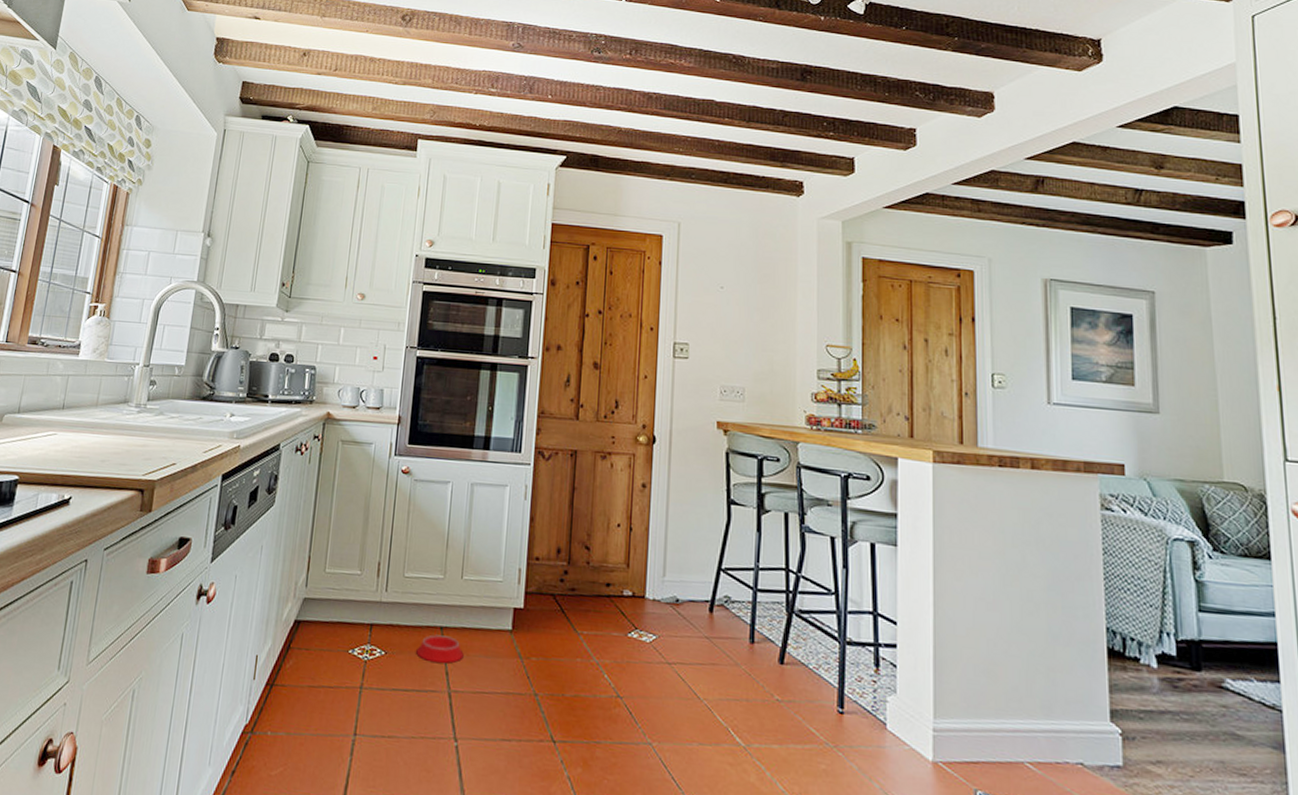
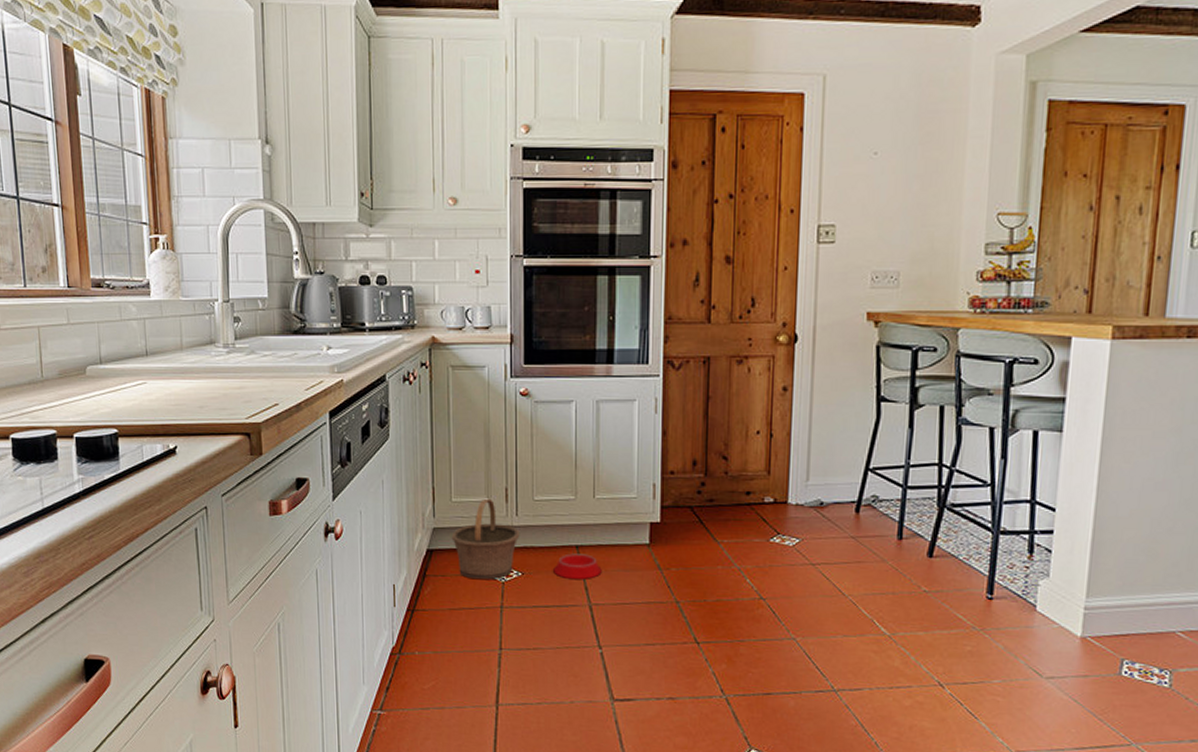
basket: none [320,571,388,657] -> present [451,498,520,580]

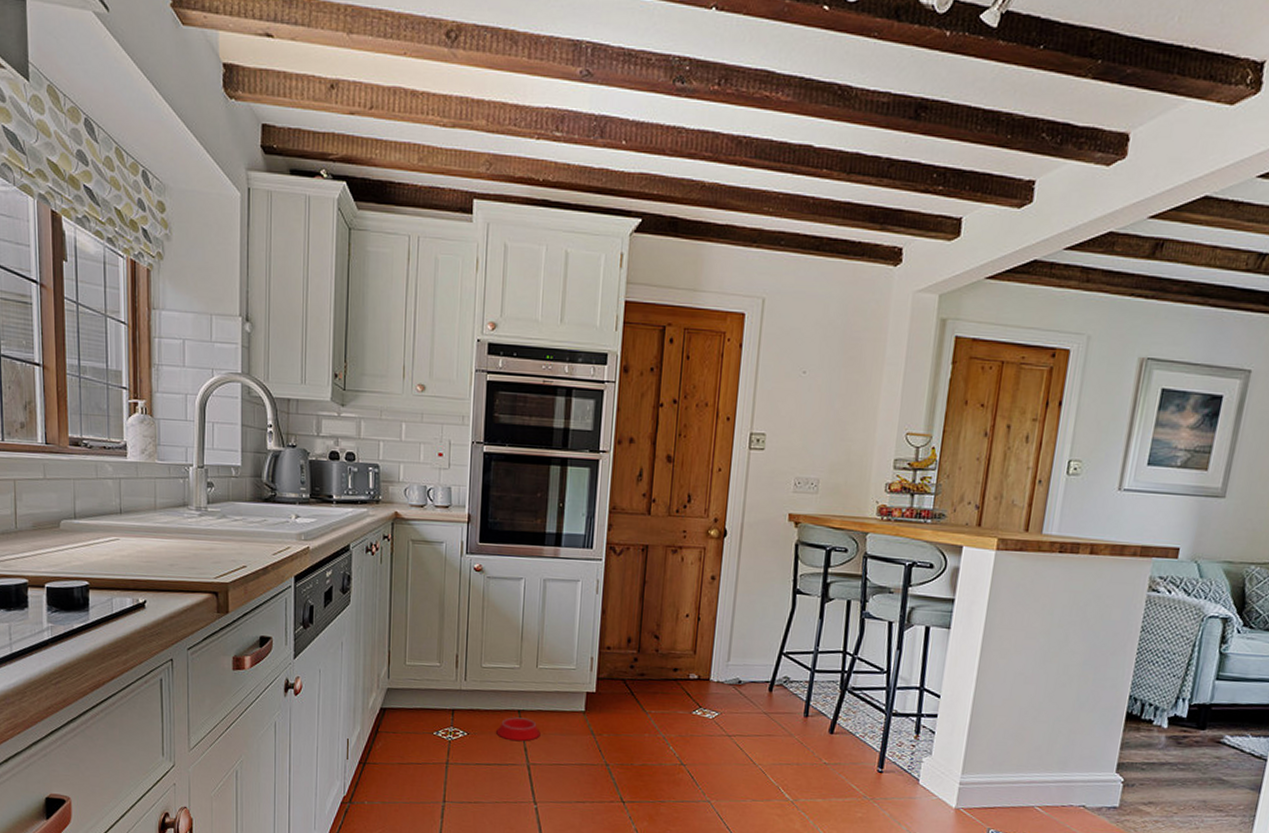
basket: present [451,498,520,580] -> none [404,663,468,738]

